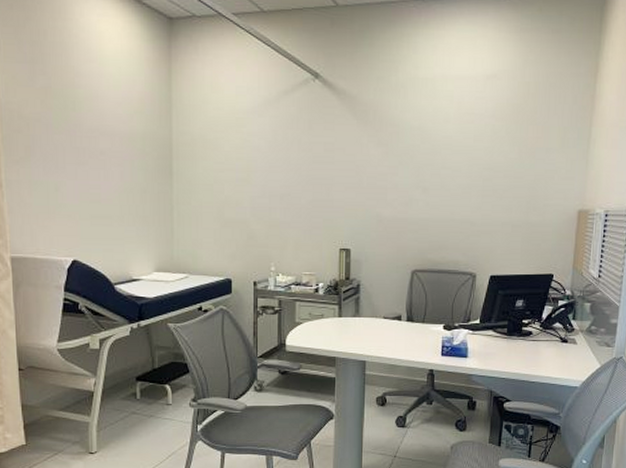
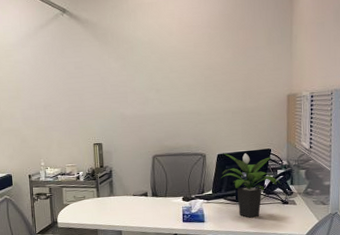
potted plant: none [492,274,563,356] -> present [221,153,282,218]

